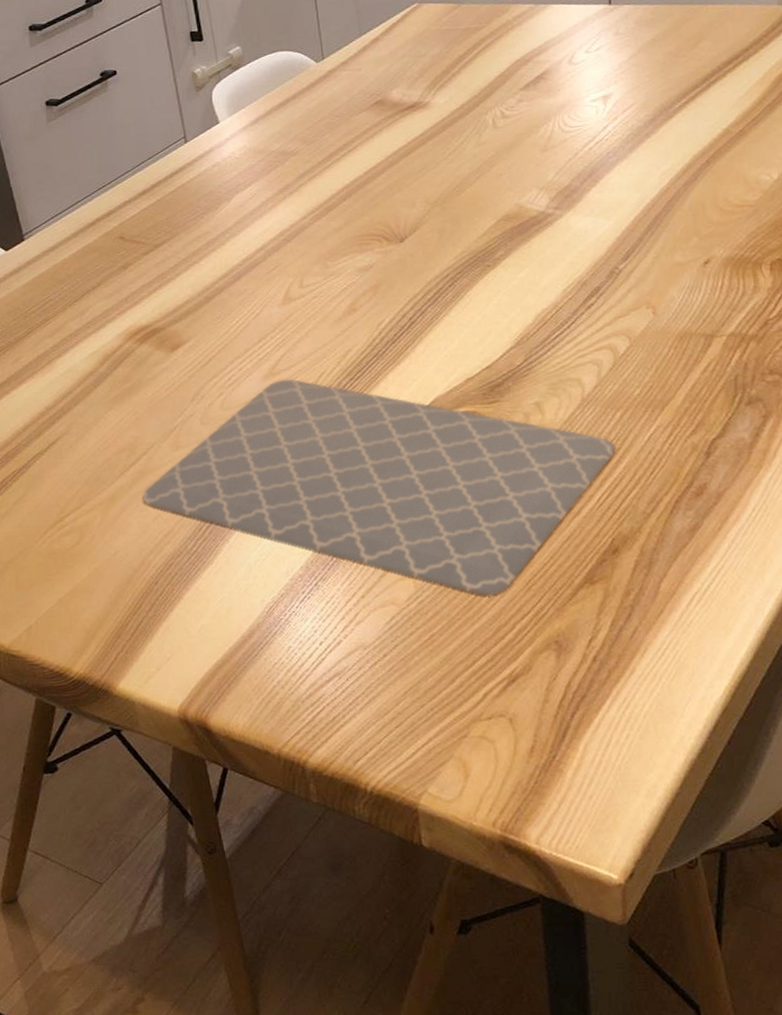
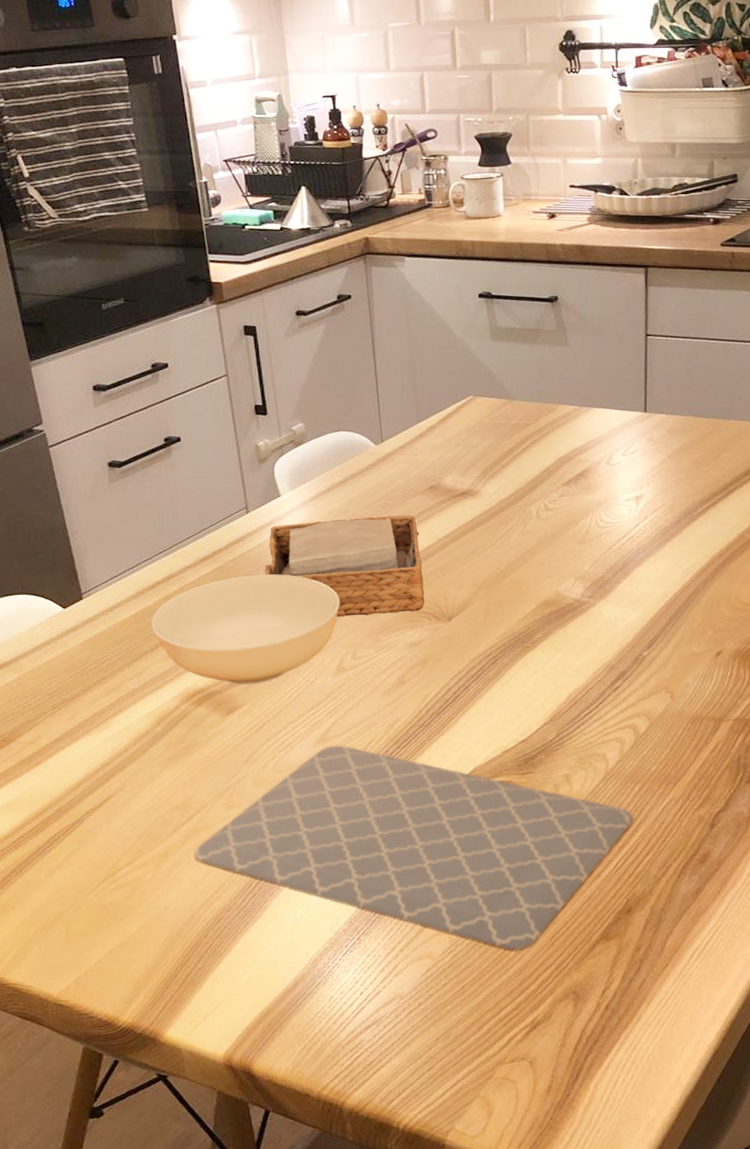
bowl: none [91,203,284,319] -> present [150,574,340,684]
napkin holder: none [205,133,374,244] -> present [264,515,424,617]

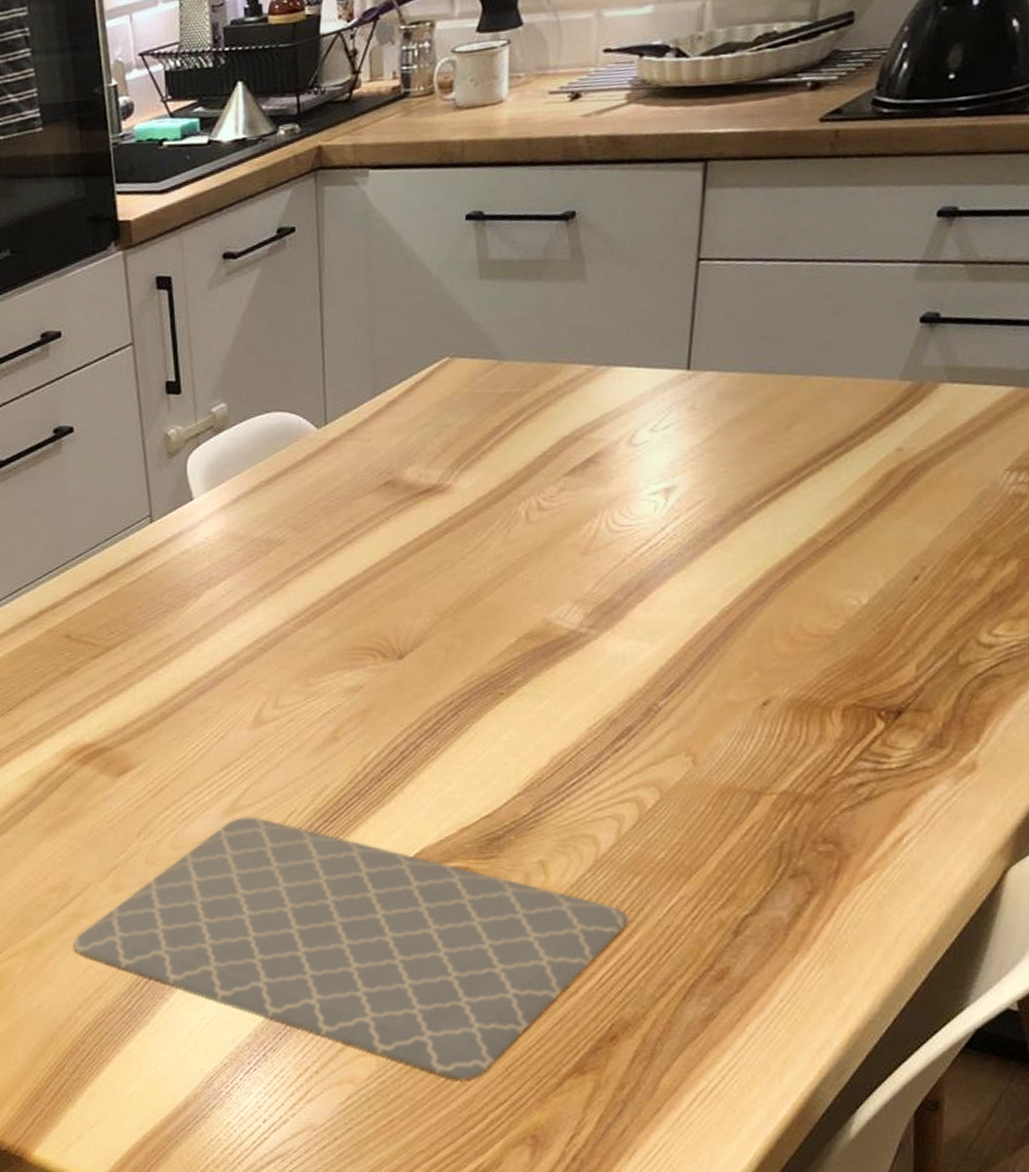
bowl: present [150,574,340,684] -> none [30,600,261,739]
napkin holder: present [264,515,424,617] -> none [169,521,370,654]

